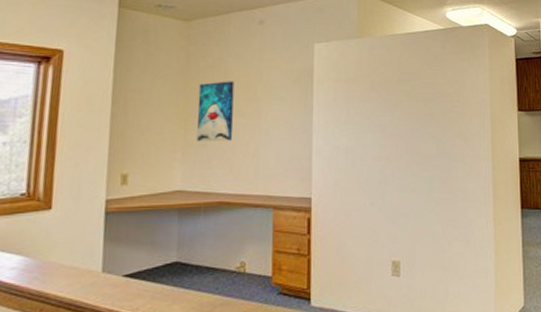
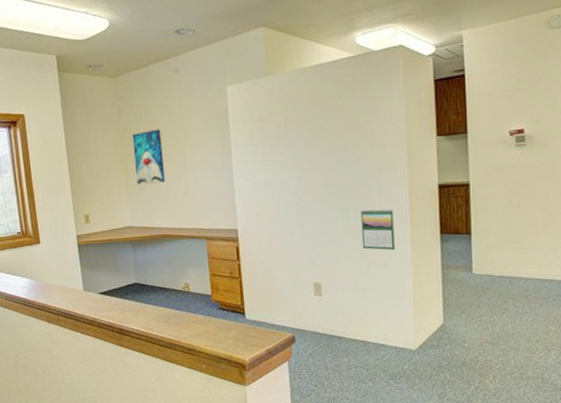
calendar: none [444,180,478,226] -> present [360,208,395,251]

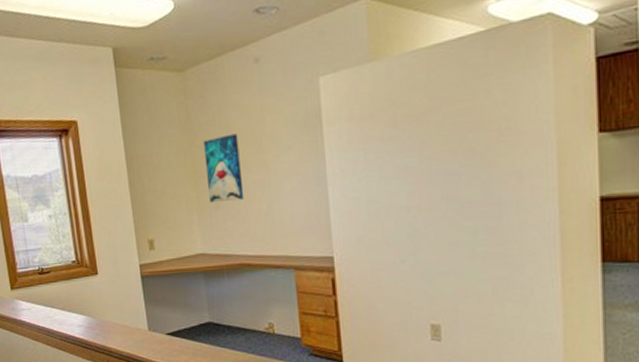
calendar: present [360,208,395,251] -> none [493,229,539,284]

